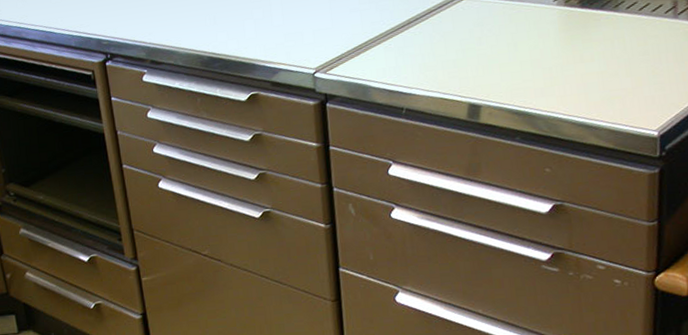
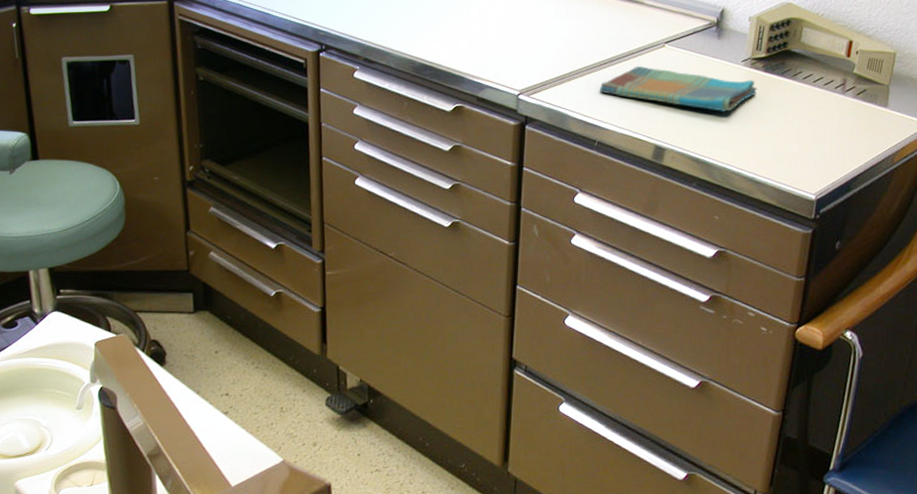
dish towel: none [400,18,576,58] -> present [599,66,758,112]

